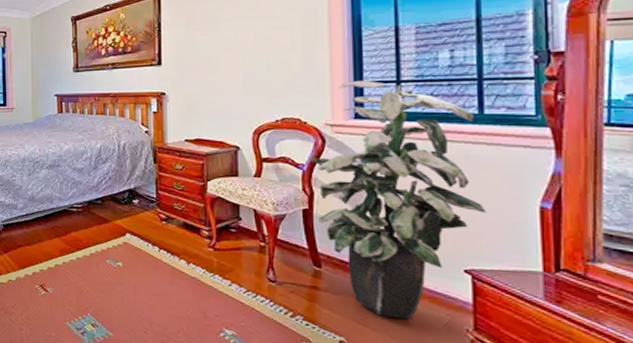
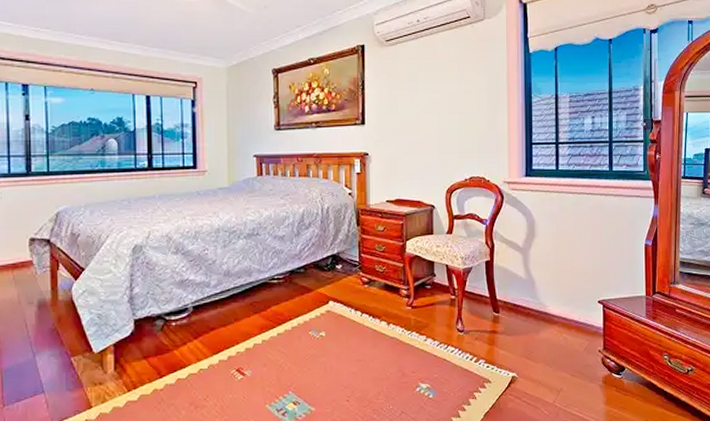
indoor plant: present [309,81,487,320] -> none [491,142,613,350]

